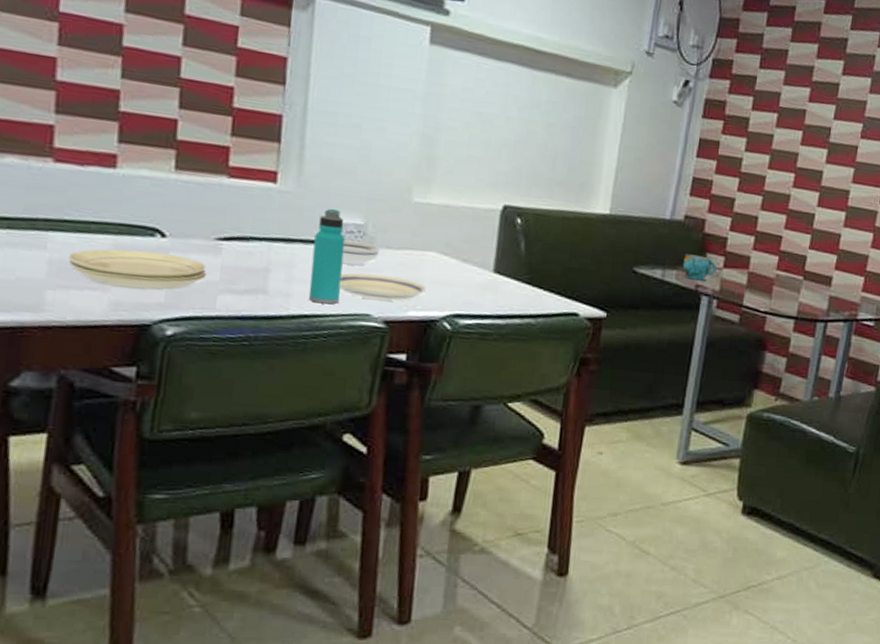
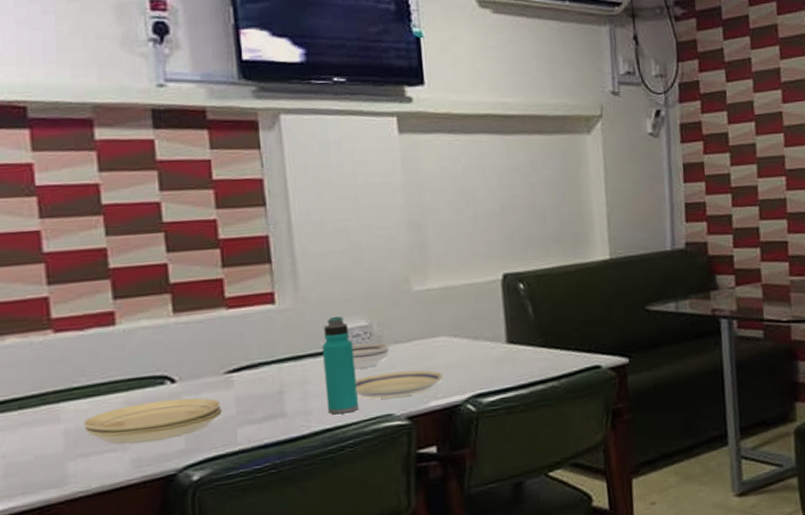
cup: present [682,254,717,281] -> none [693,279,729,306]

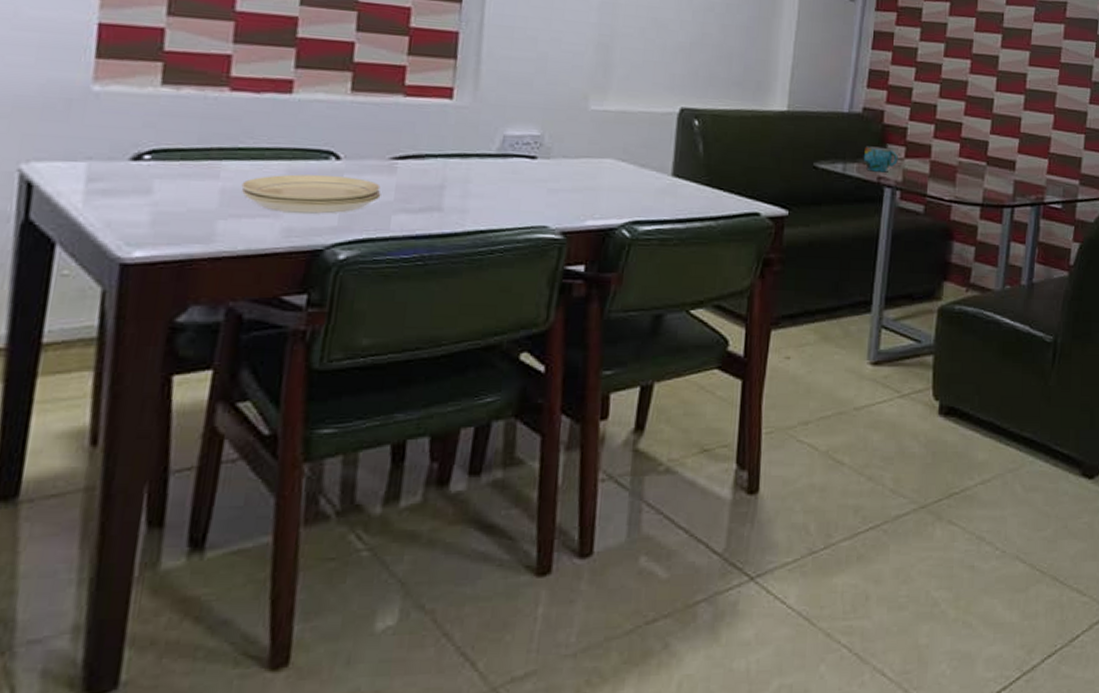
water bottle: present [322,316,358,415] -> none [484,121,522,218]
bowl: present [352,342,389,369] -> none [518,152,556,178]
plate: present [354,370,443,399] -> none [515,184,604,211]
cup: none [693,279,729,306] -> present [863,146,898,172]

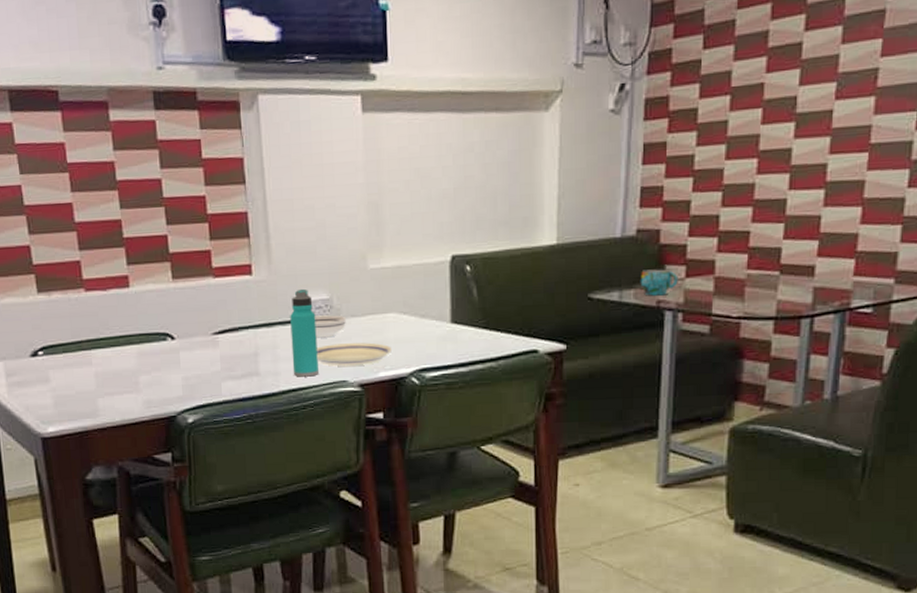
plate: present [241,174,381,214] -> none [108,353,211,388]
water bottle: none [484,121,522,218] -> present [290,288,319,377]
plate: none [515,184,604,211] -> present [316,342,392,366]
bowl: none [518,152,556,178] -> present [314,315,346,338]

